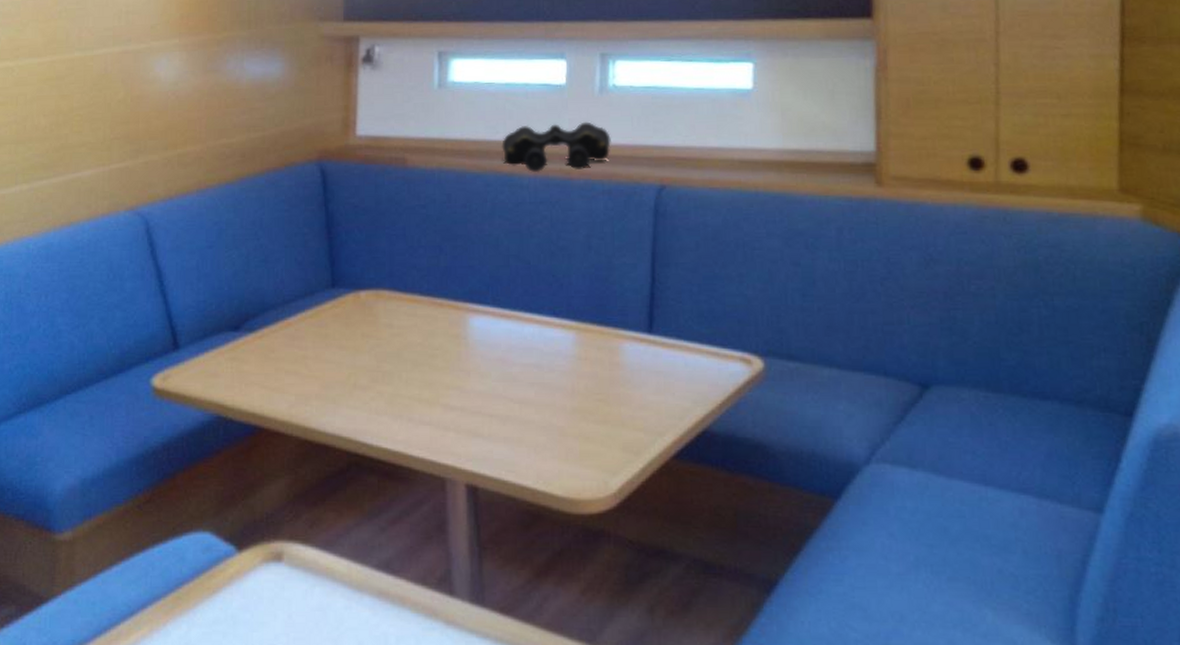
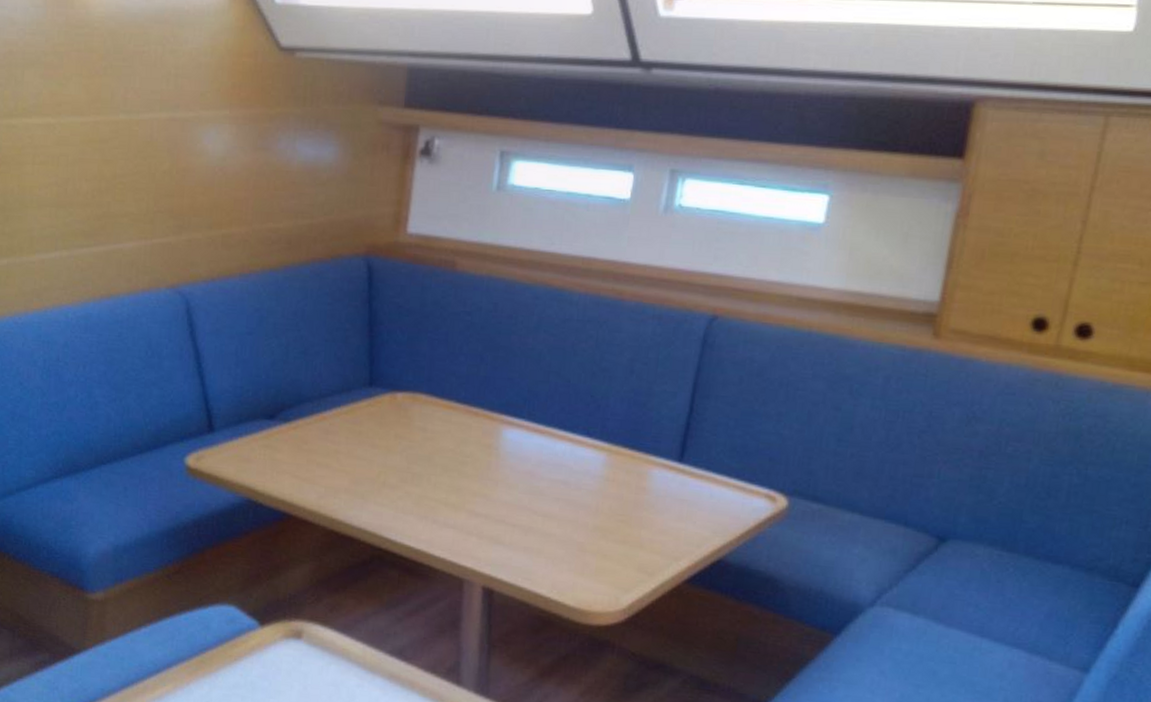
binoculars: present [502,122,611,173] -> none [555,239,669,291]

